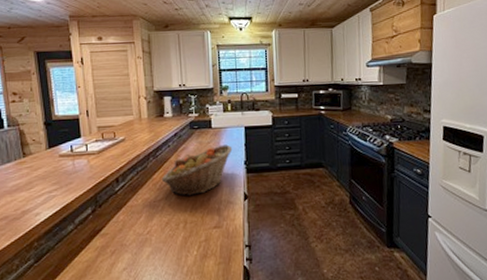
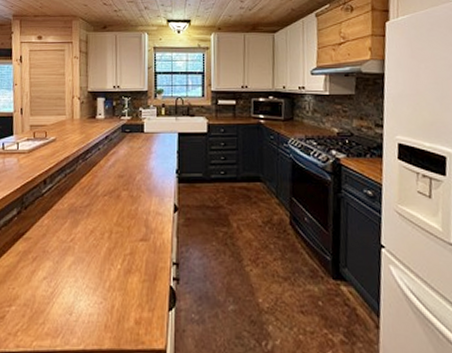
fruit basket: present [161,144,233,196] -> none [89,151,164,204]

